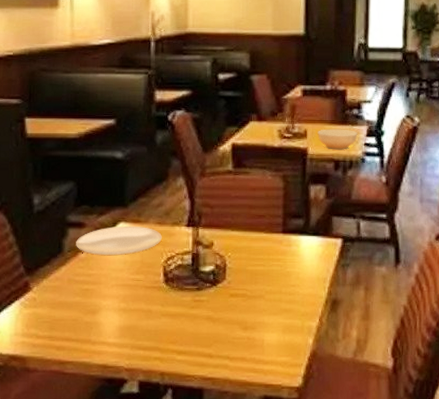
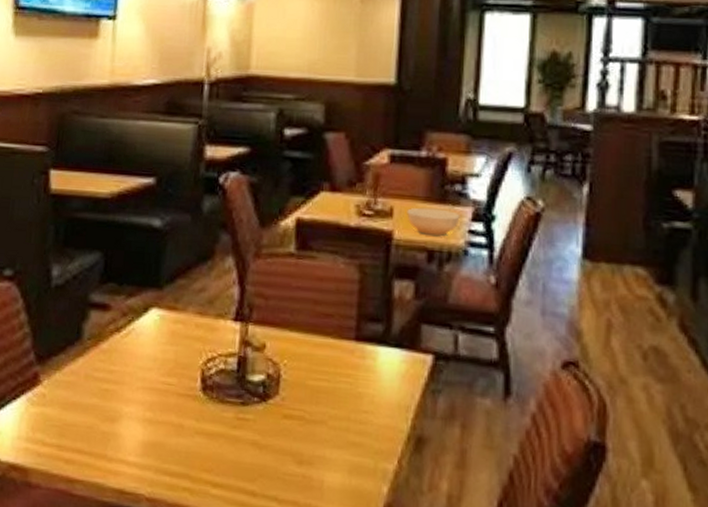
plate: present [76,225,162,256] -> none [97,312,202,351]

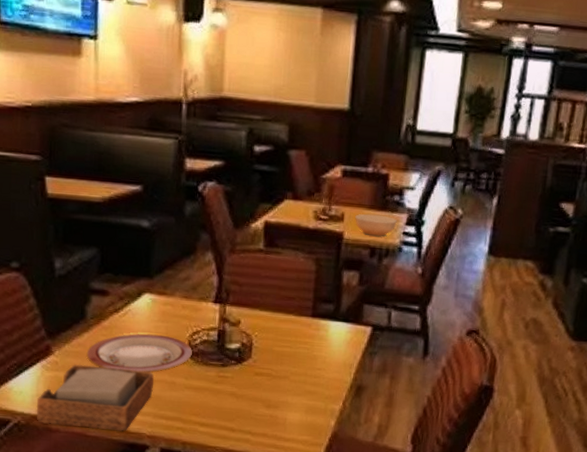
napkin holder: none [14,398,158,492] -> present [36,364,154,432]
plate: none [79,359,206,412] -> present [86,333,192,373]

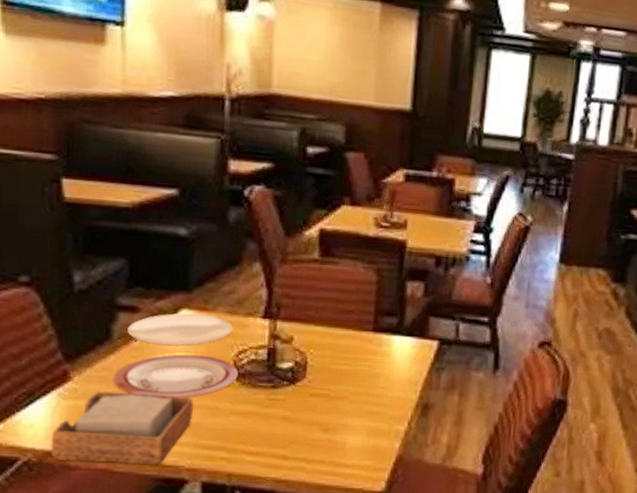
plate: none [99,297,188,327] -> present [127,313,233,346]
bowl: present [355,214,397,236] -> none [419,220,464,245]

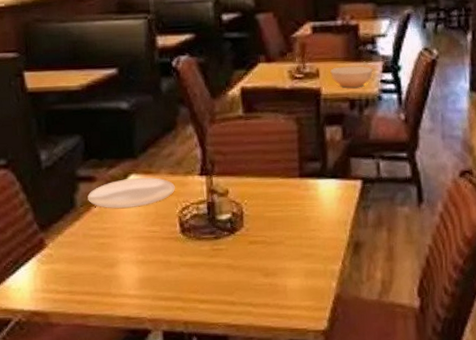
napkin holder: present [50,391,193,466] -> none [35,253,149,320]
plate: present [112,354,238,398] -> none [79,214,184,255]
bowl: none [419,220,464,245] -> present [330,66,373,88]

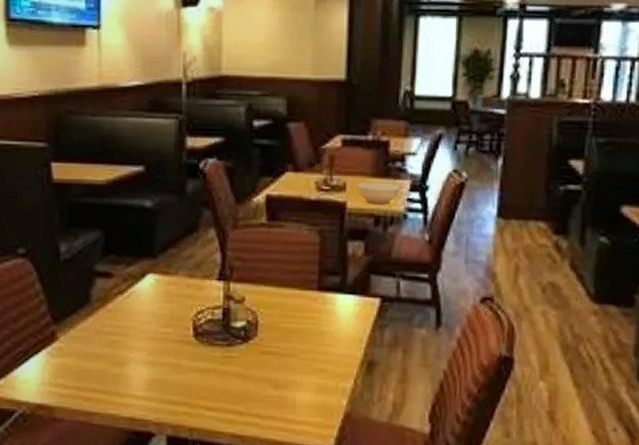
plate: present [87,177,175,209] -> none [103,277,192,308]

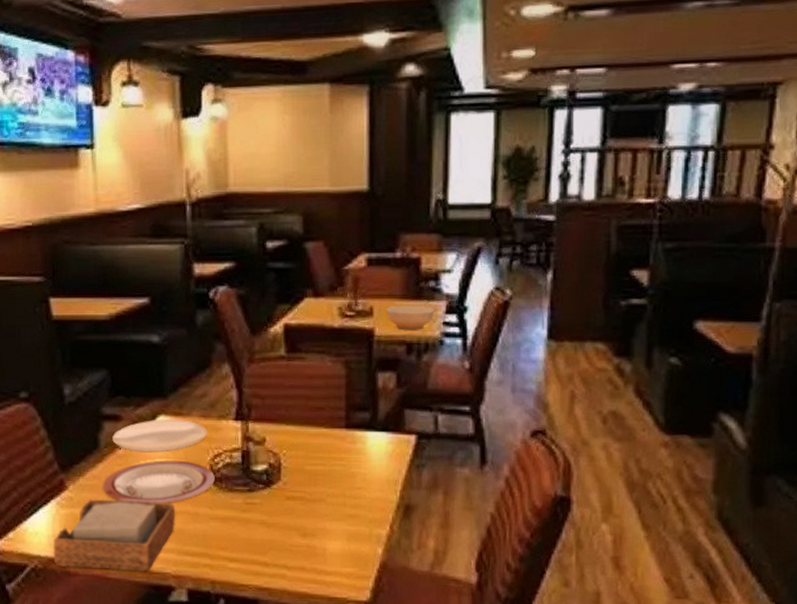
napkin holder: none [41,350,159,420] -> present [53,499,175,573]
plate: none [91,315,197,356] -> present [102,460,215,504]
plate: none [103,277,192,308] -> present [112,419,207,453]

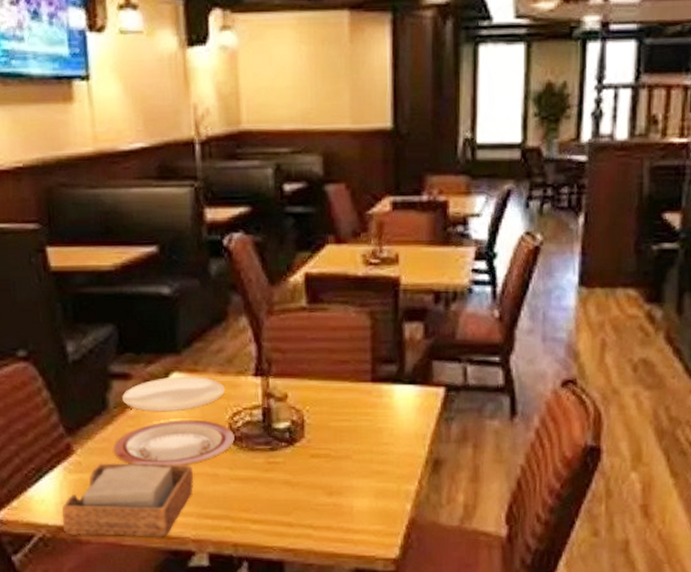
bowl: present [386,305,435,329] -> none [412,251,463,277]

